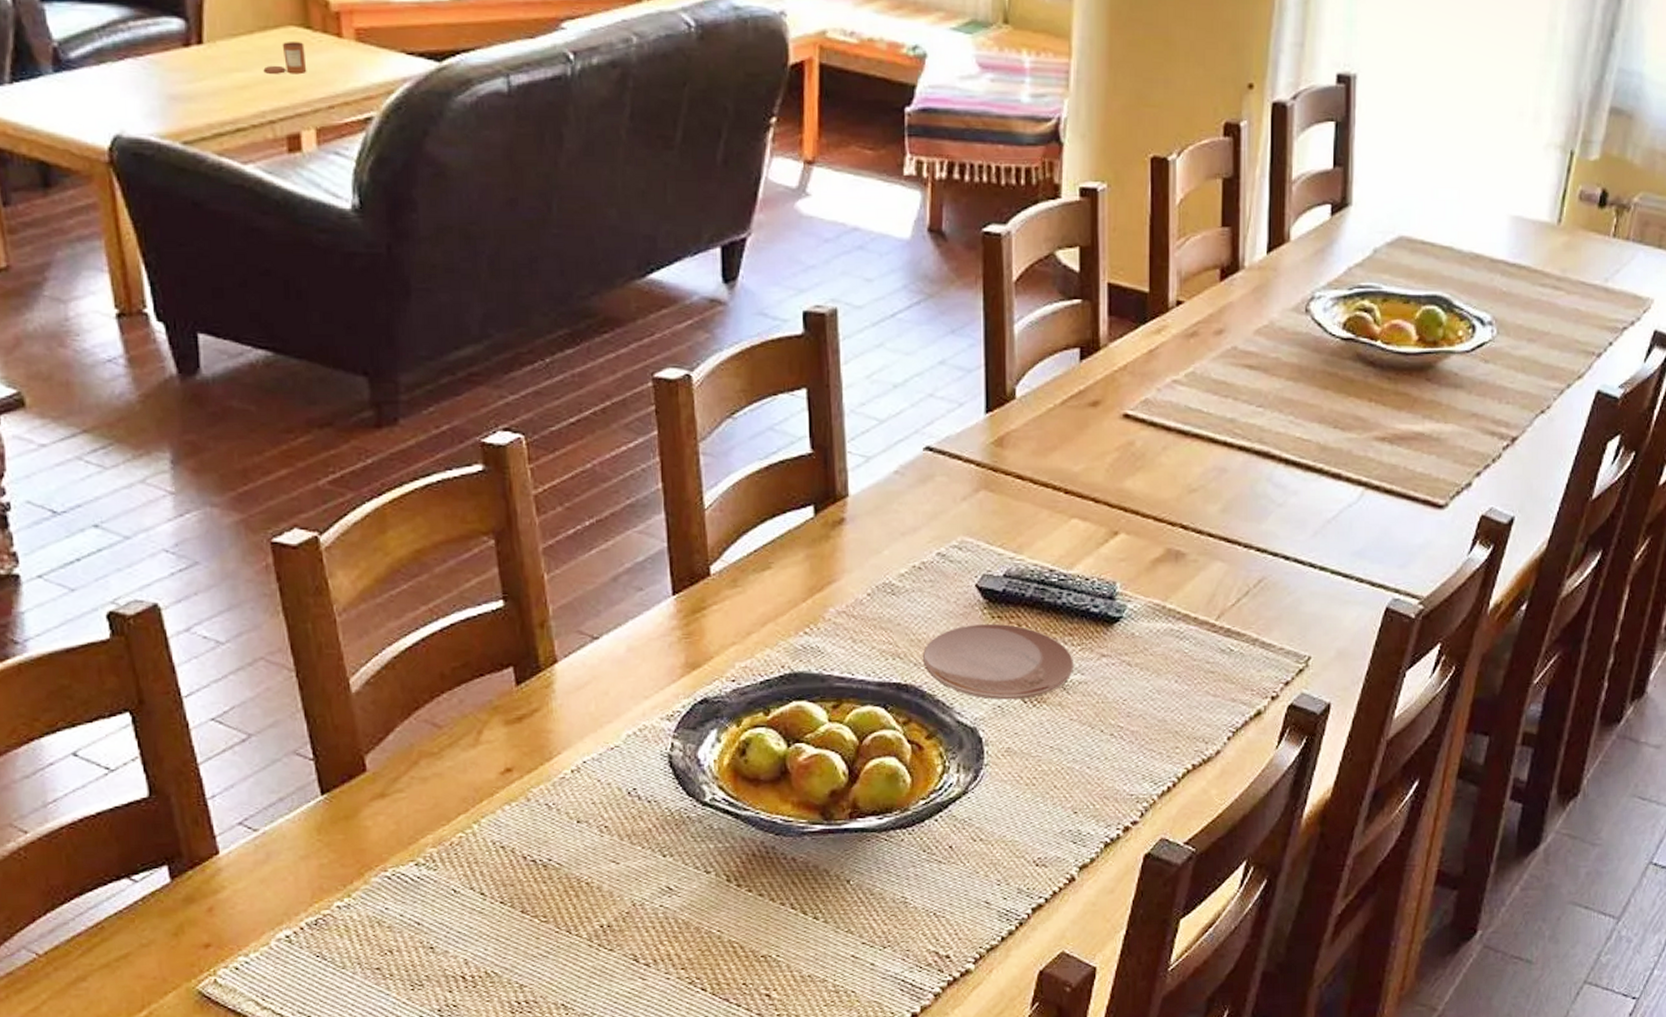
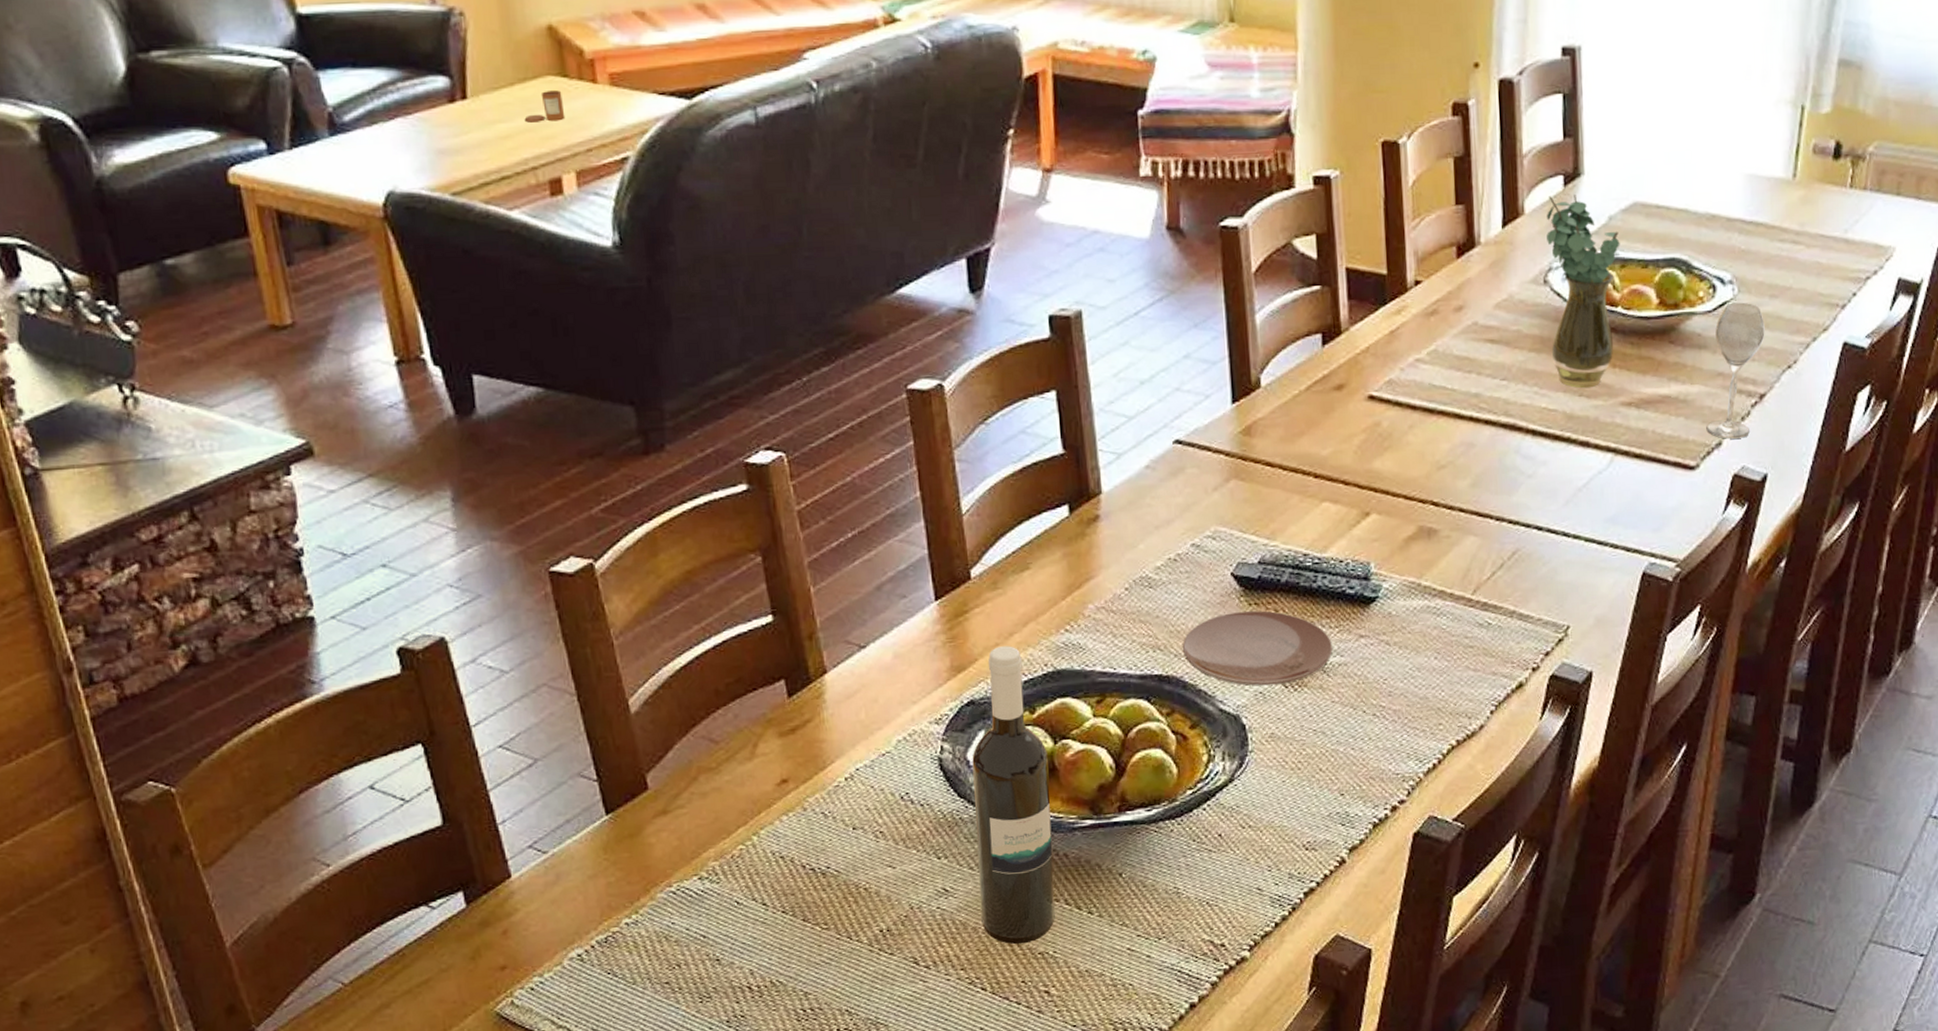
wine bottle: none [702,645,781,947] -> present [972,646,1055,945]
vase: none [1309,223,1384,421] -> present [1546,193,1620,389]
wineglass: none [1457,344,1521,480] -> present [1706,302,1765,439]

